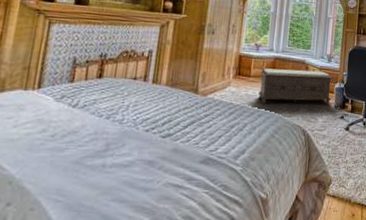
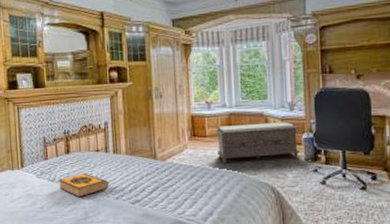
hardback book: none [81,100,142,128] -> present [58,172,109,198]

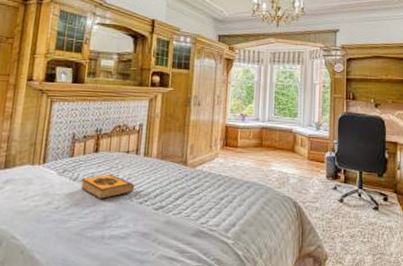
bench: present [215,121,299,164] -> none [246,138,322,175]

